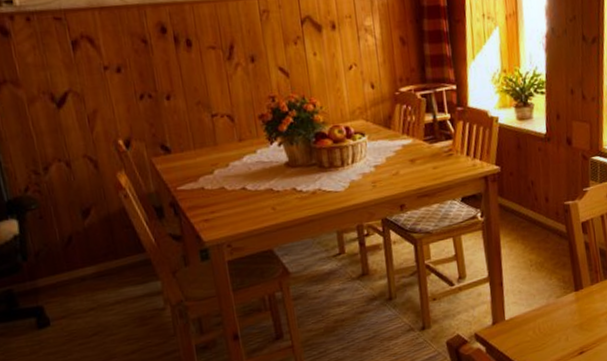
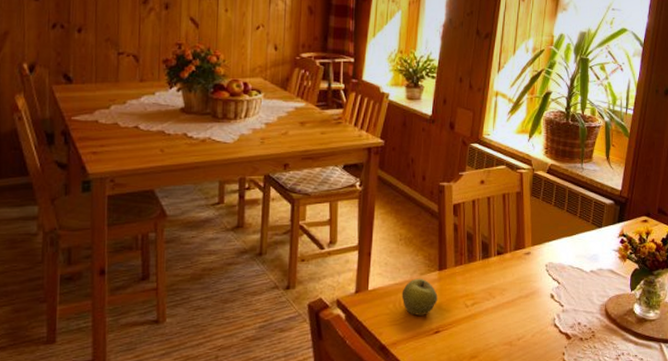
apple: none [540,301,578,340] -> present [401,278,438,316]

